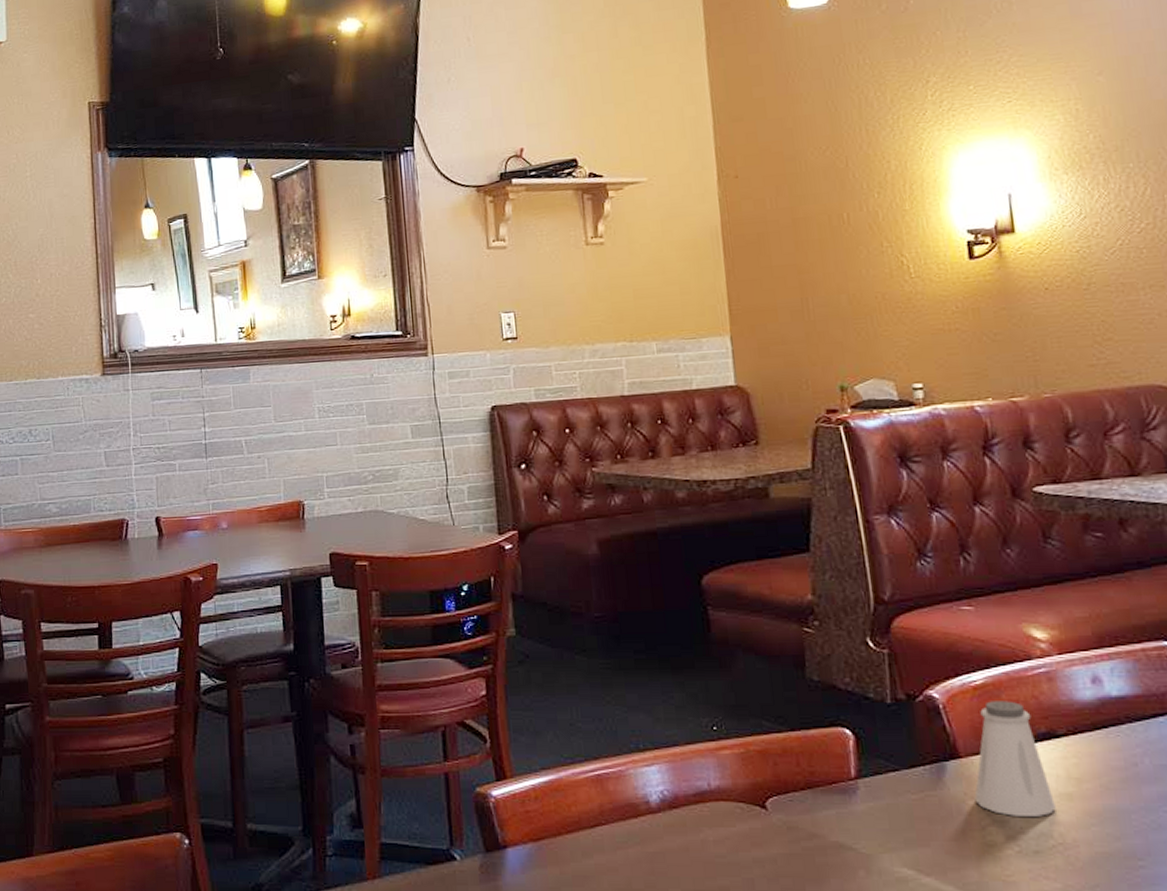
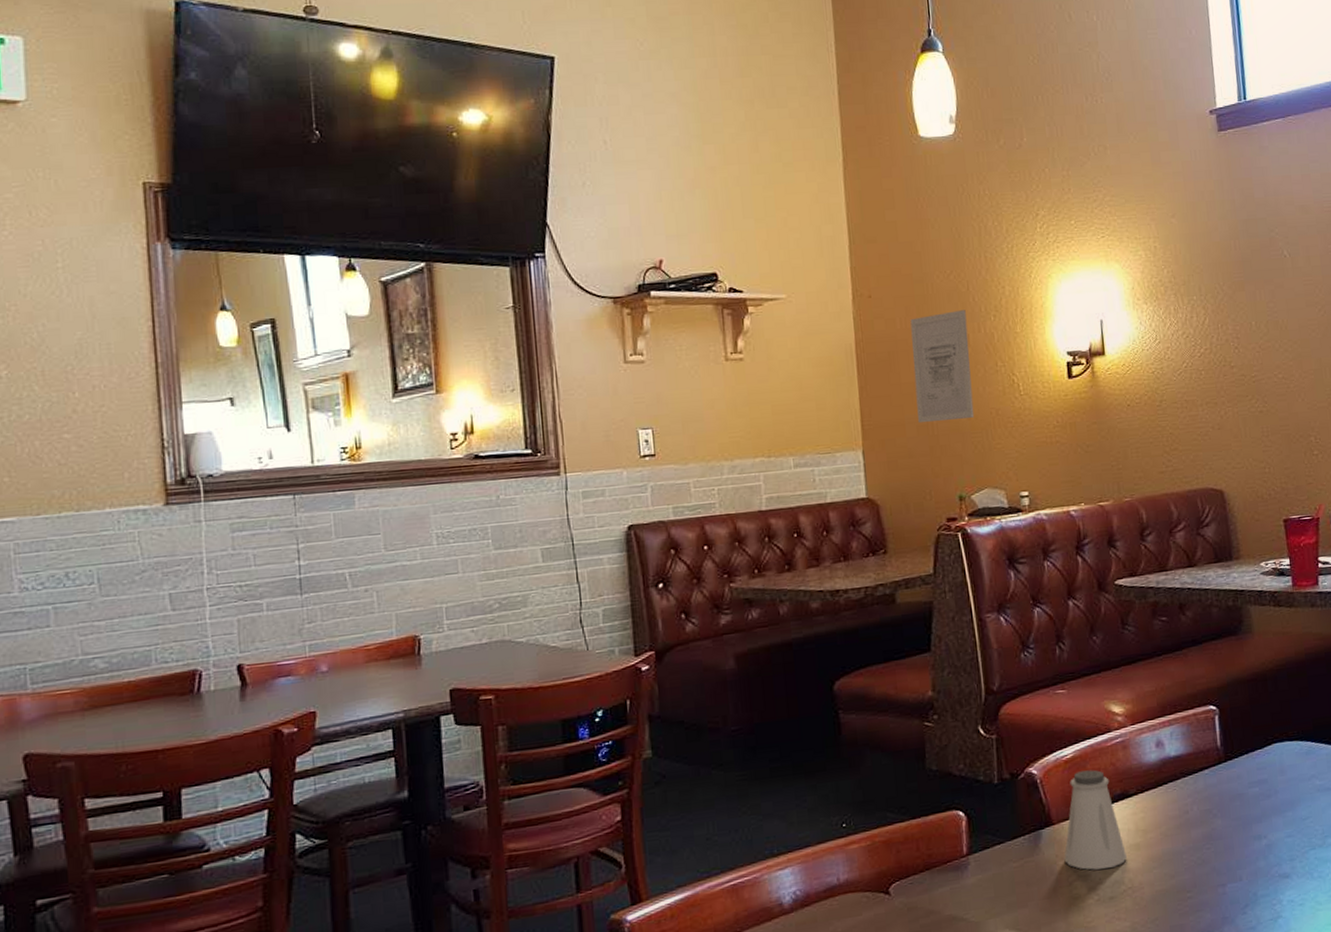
wall art: none [781,187,857,309] -> present [910,310,975,424]

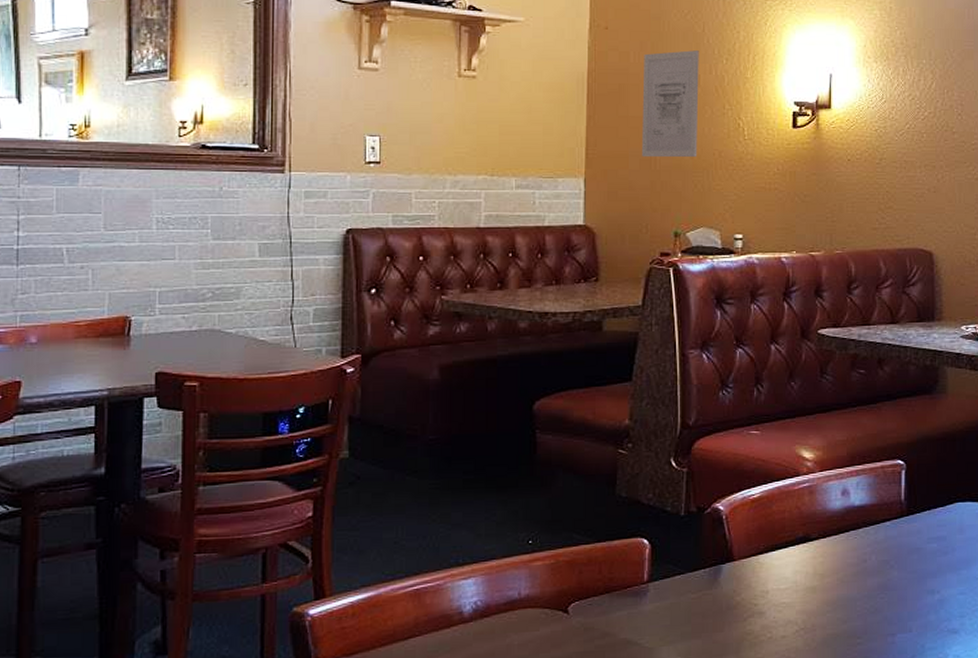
saltshaker: present [1064,769,1127,870] -> none [741,511,802,608]

